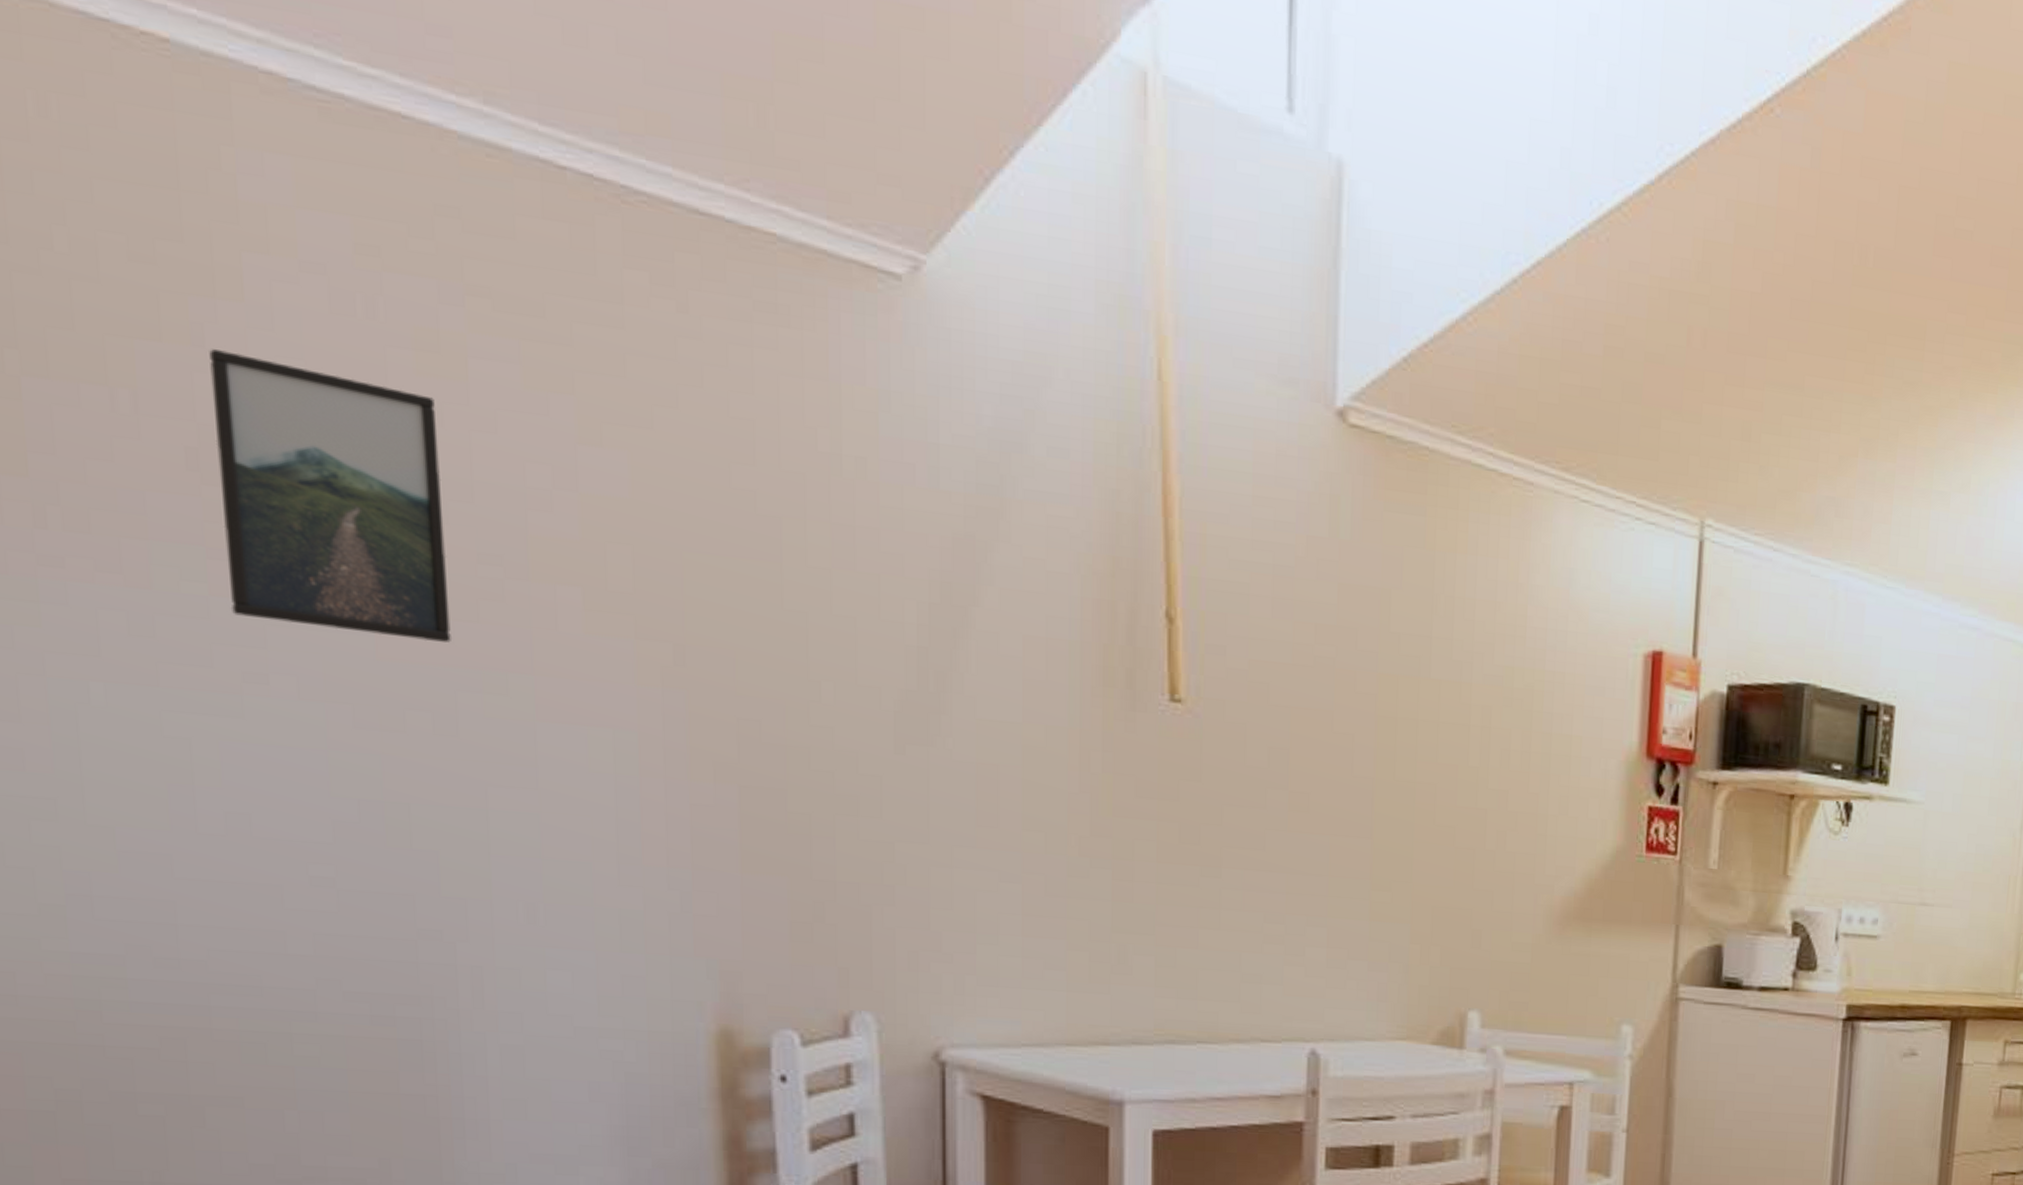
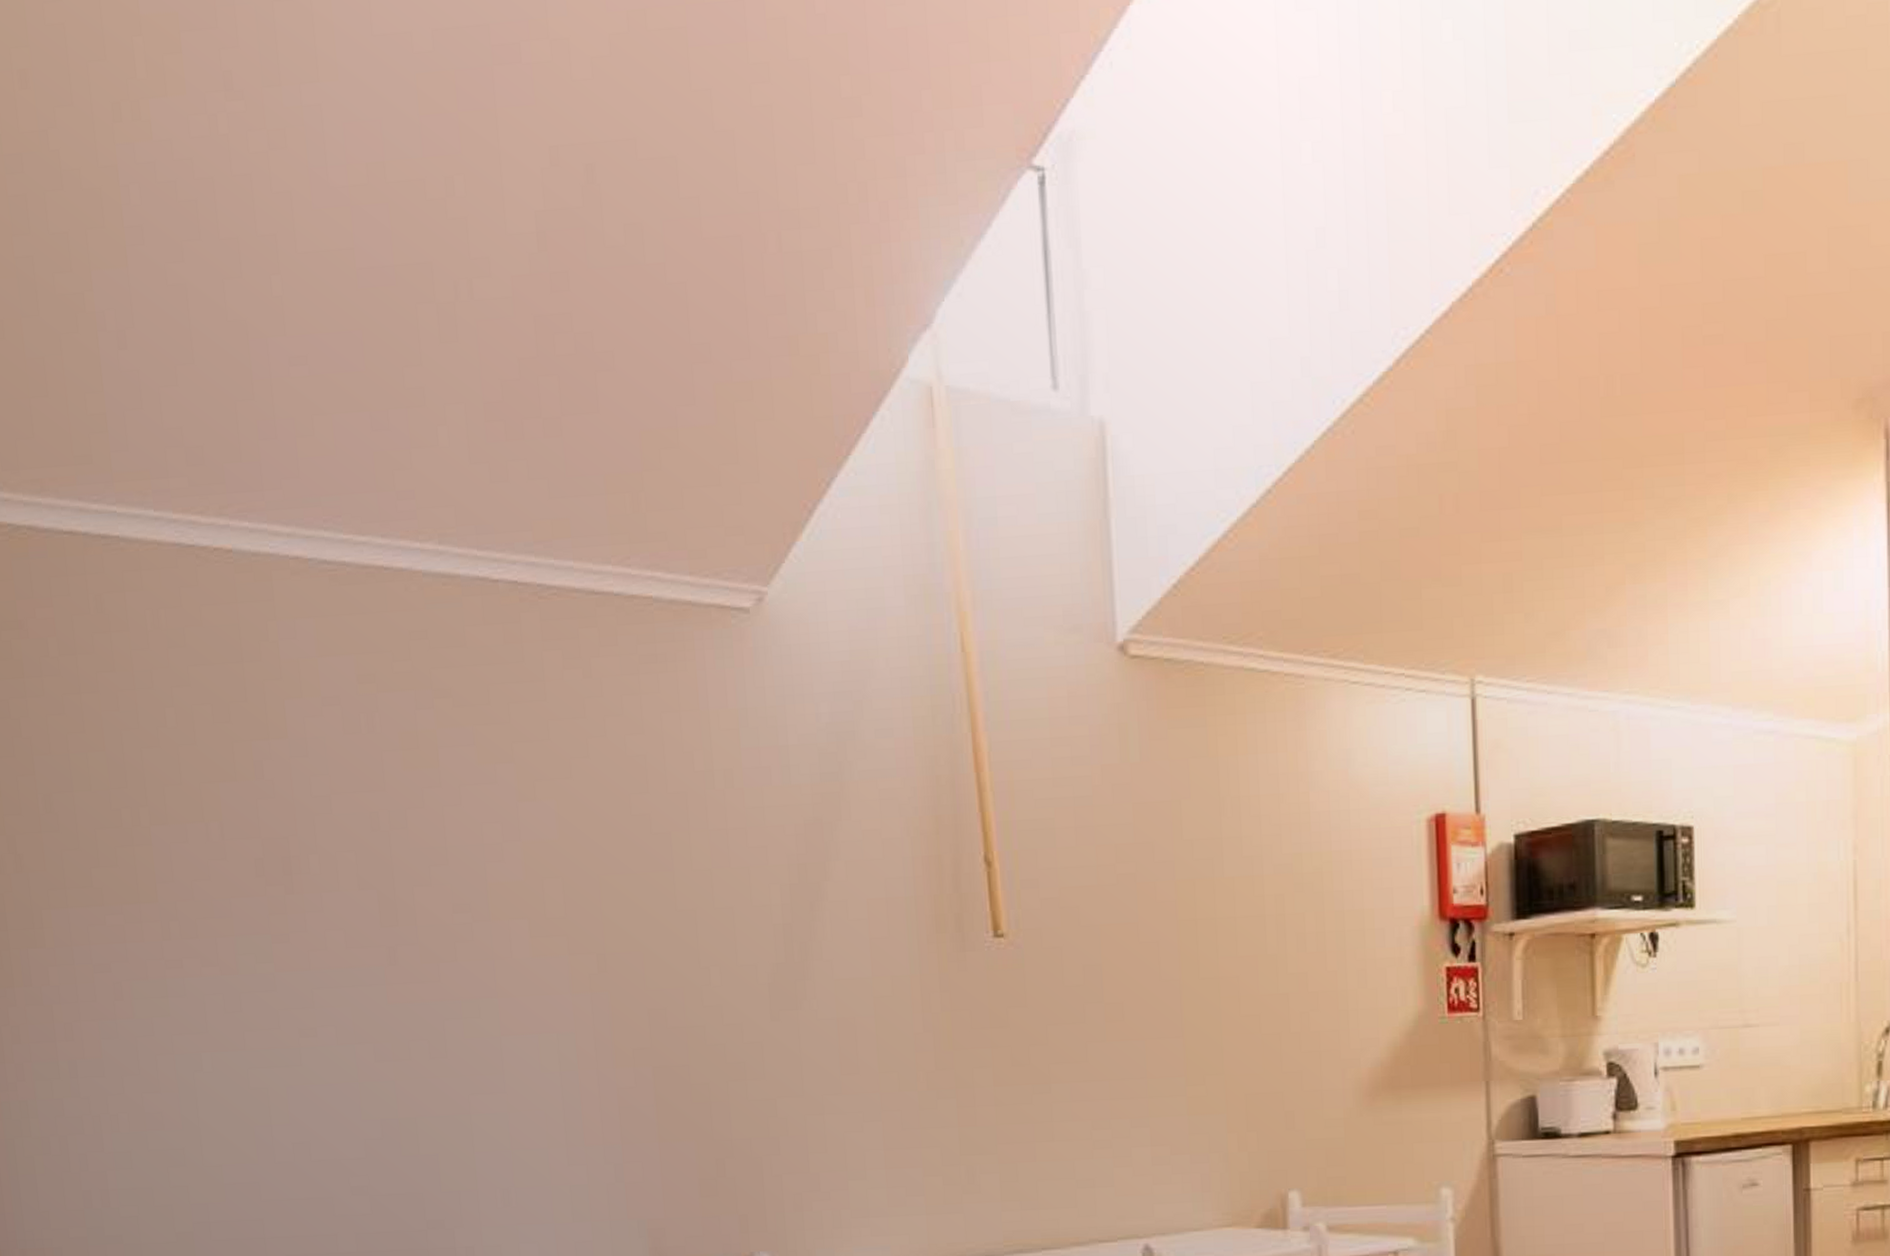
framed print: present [209,349,451,642] -> none [267,778,438,985]

